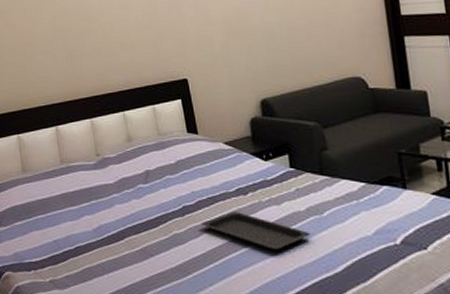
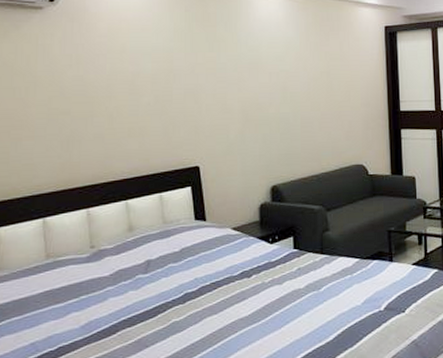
serving tray: present [201,212,311,251] -> none [202,294,308,328]

